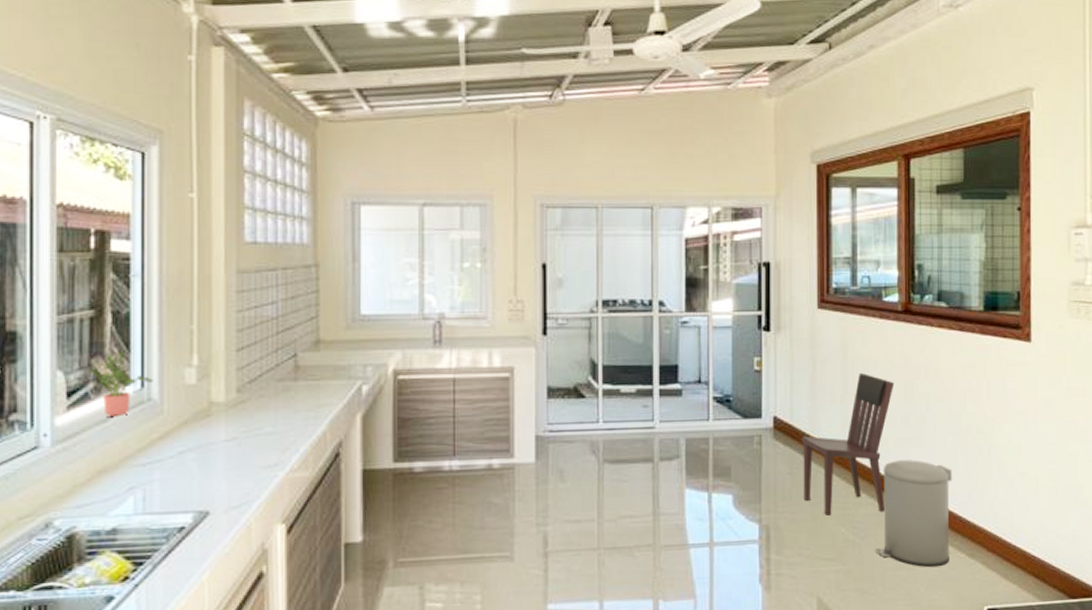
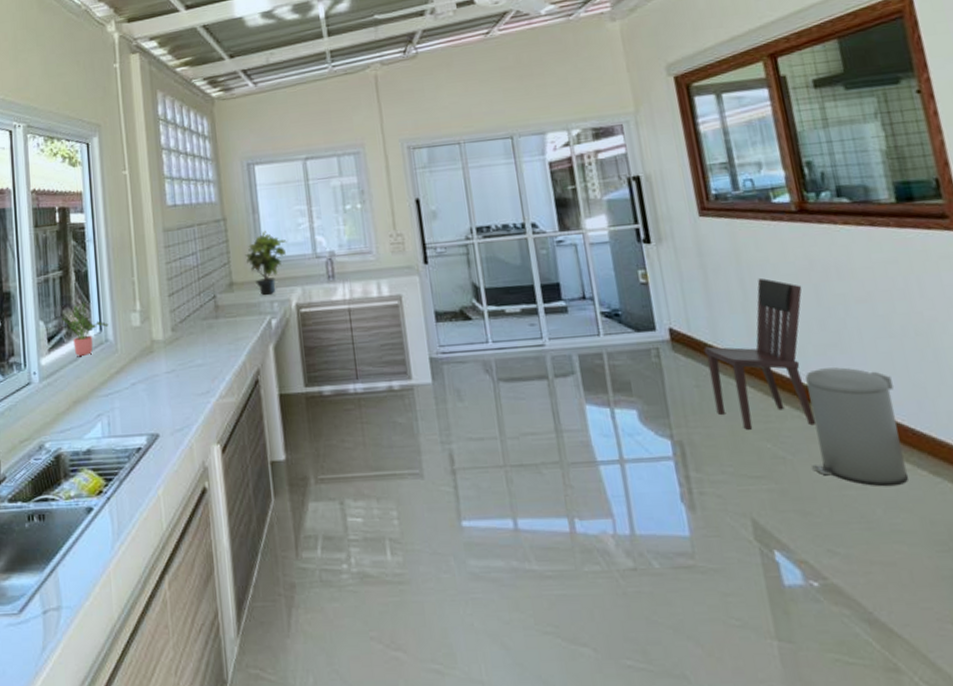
potted plant: none [338,283,391,357] -> present [245,231,287,295]

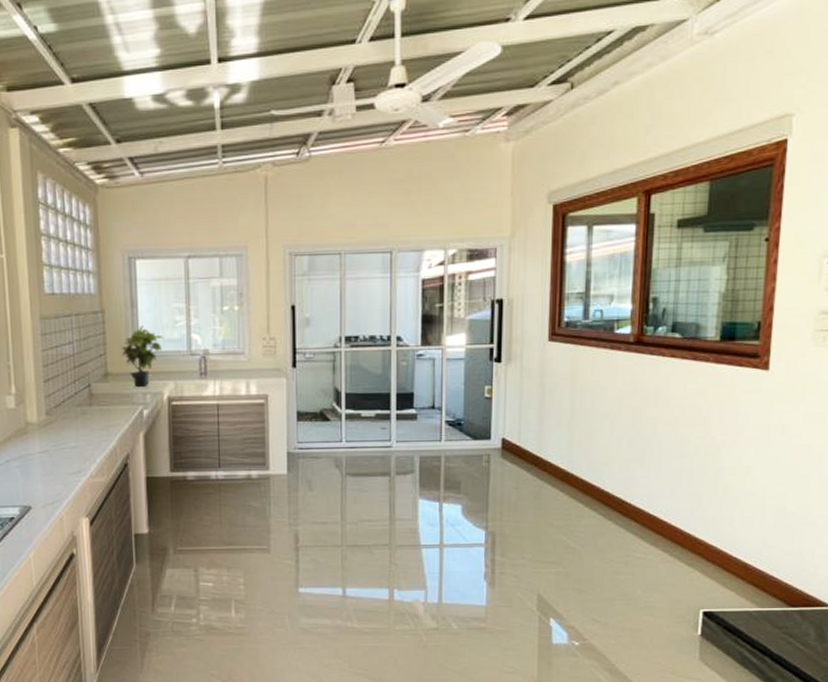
dining chair: present [703,277,815,430] -> none [528,399,622,525]
pedal bin: present [805,367,908,487] -> none [595,478,676,574]

